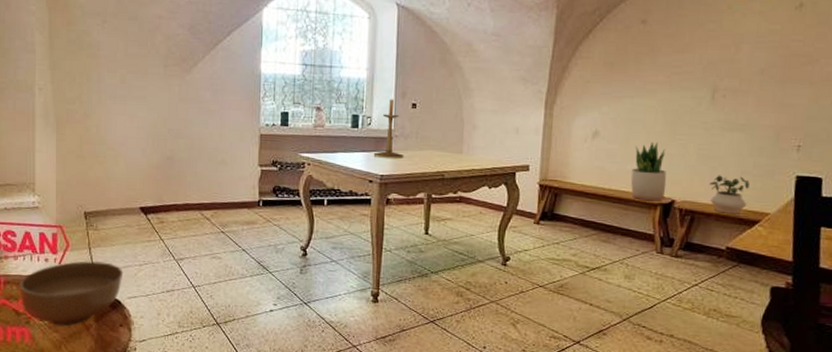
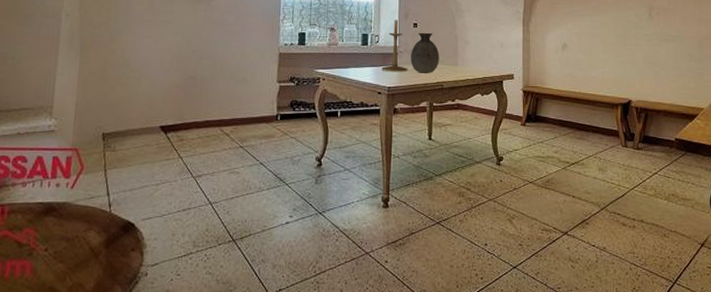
bowl: present [19,260,124,327] -> none [25,183,139,256]
vase: none [407,114,442,161] -> present [410,32,440,73]
planter: present [630,142,667,201] -> none [595,51,624,102]
potted plant: present [709,175,750,214] -> none [656,78,686,110]

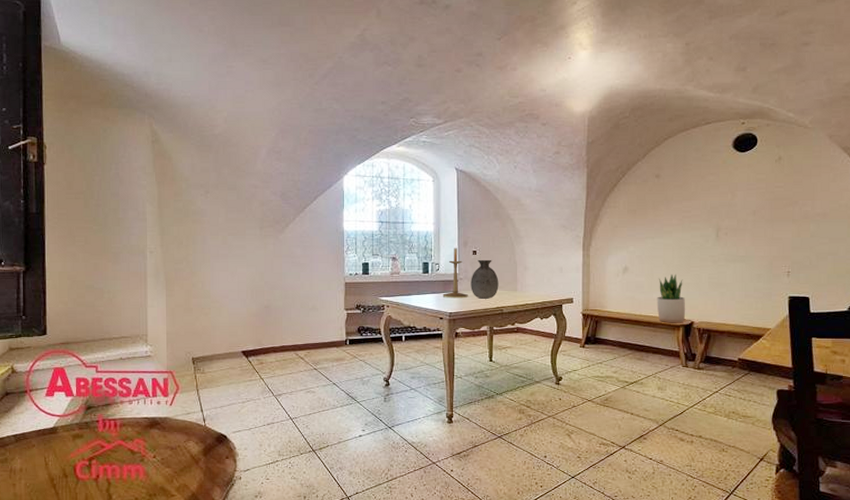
planter: none [595,51,624,102] -> present [656,273,686,323]

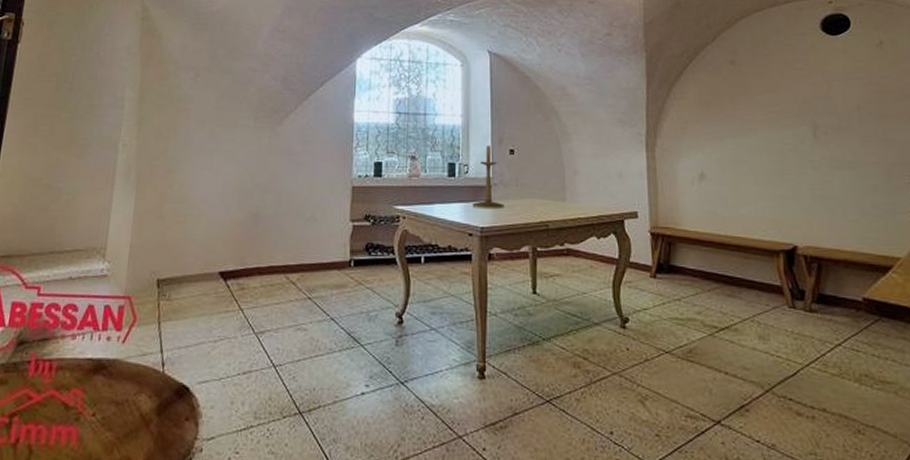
vase: present [471,259,499,299] -> none [507,160,543,211]
planter: present [656,273,686,323] -> none [745,182,786,248]

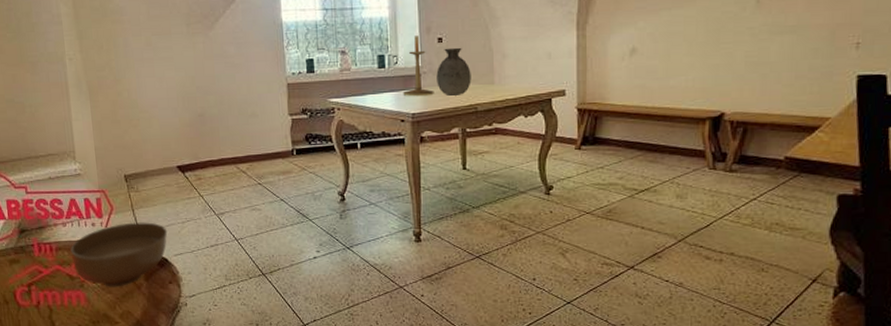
bowl: none [73,338,195,423] -> present [70,222,168,287]
vase: none [507,160,543,211] -> present [436,47,471,96]

